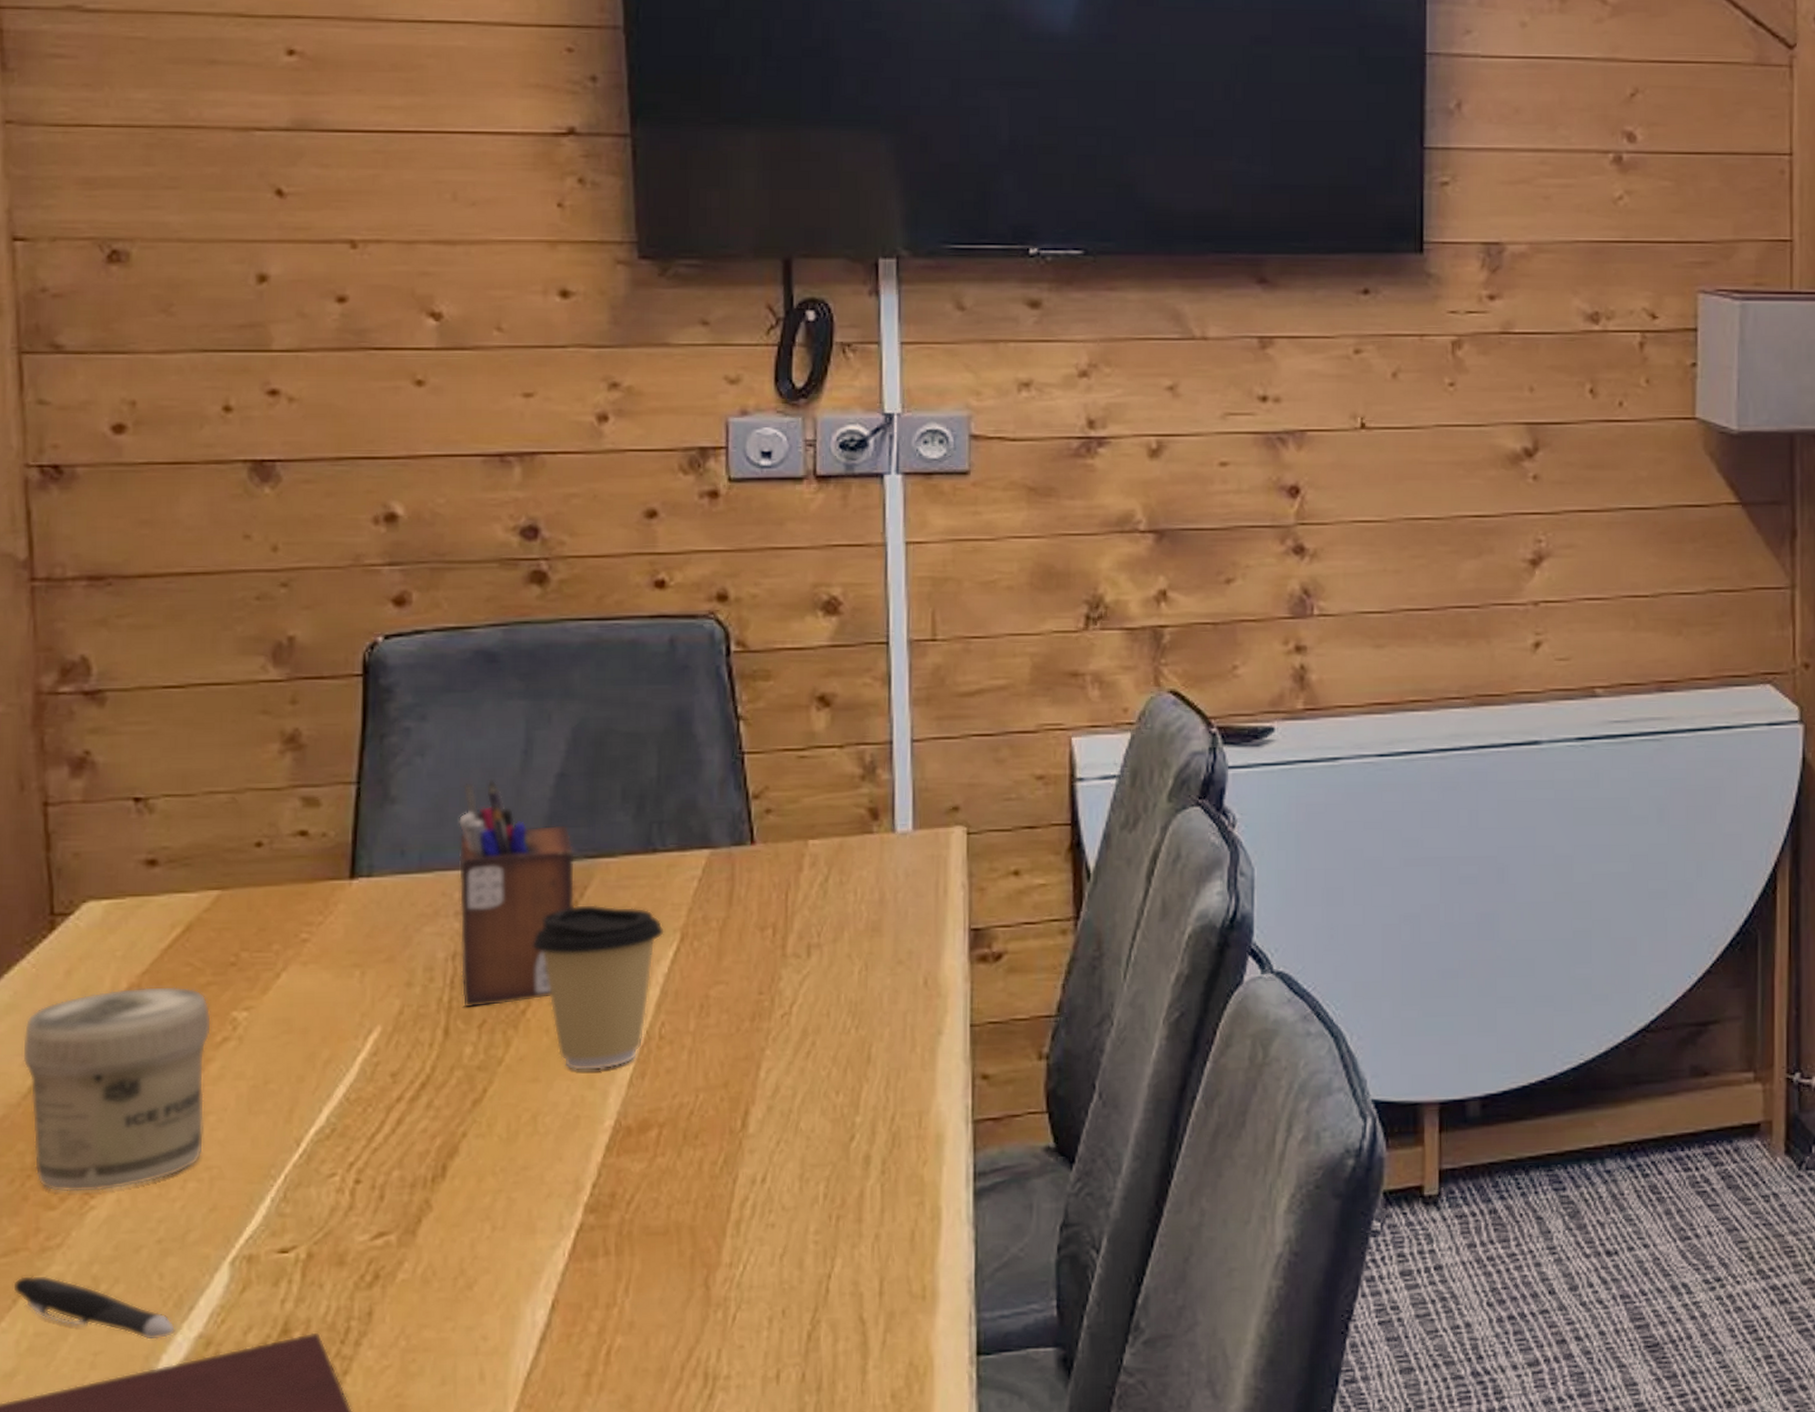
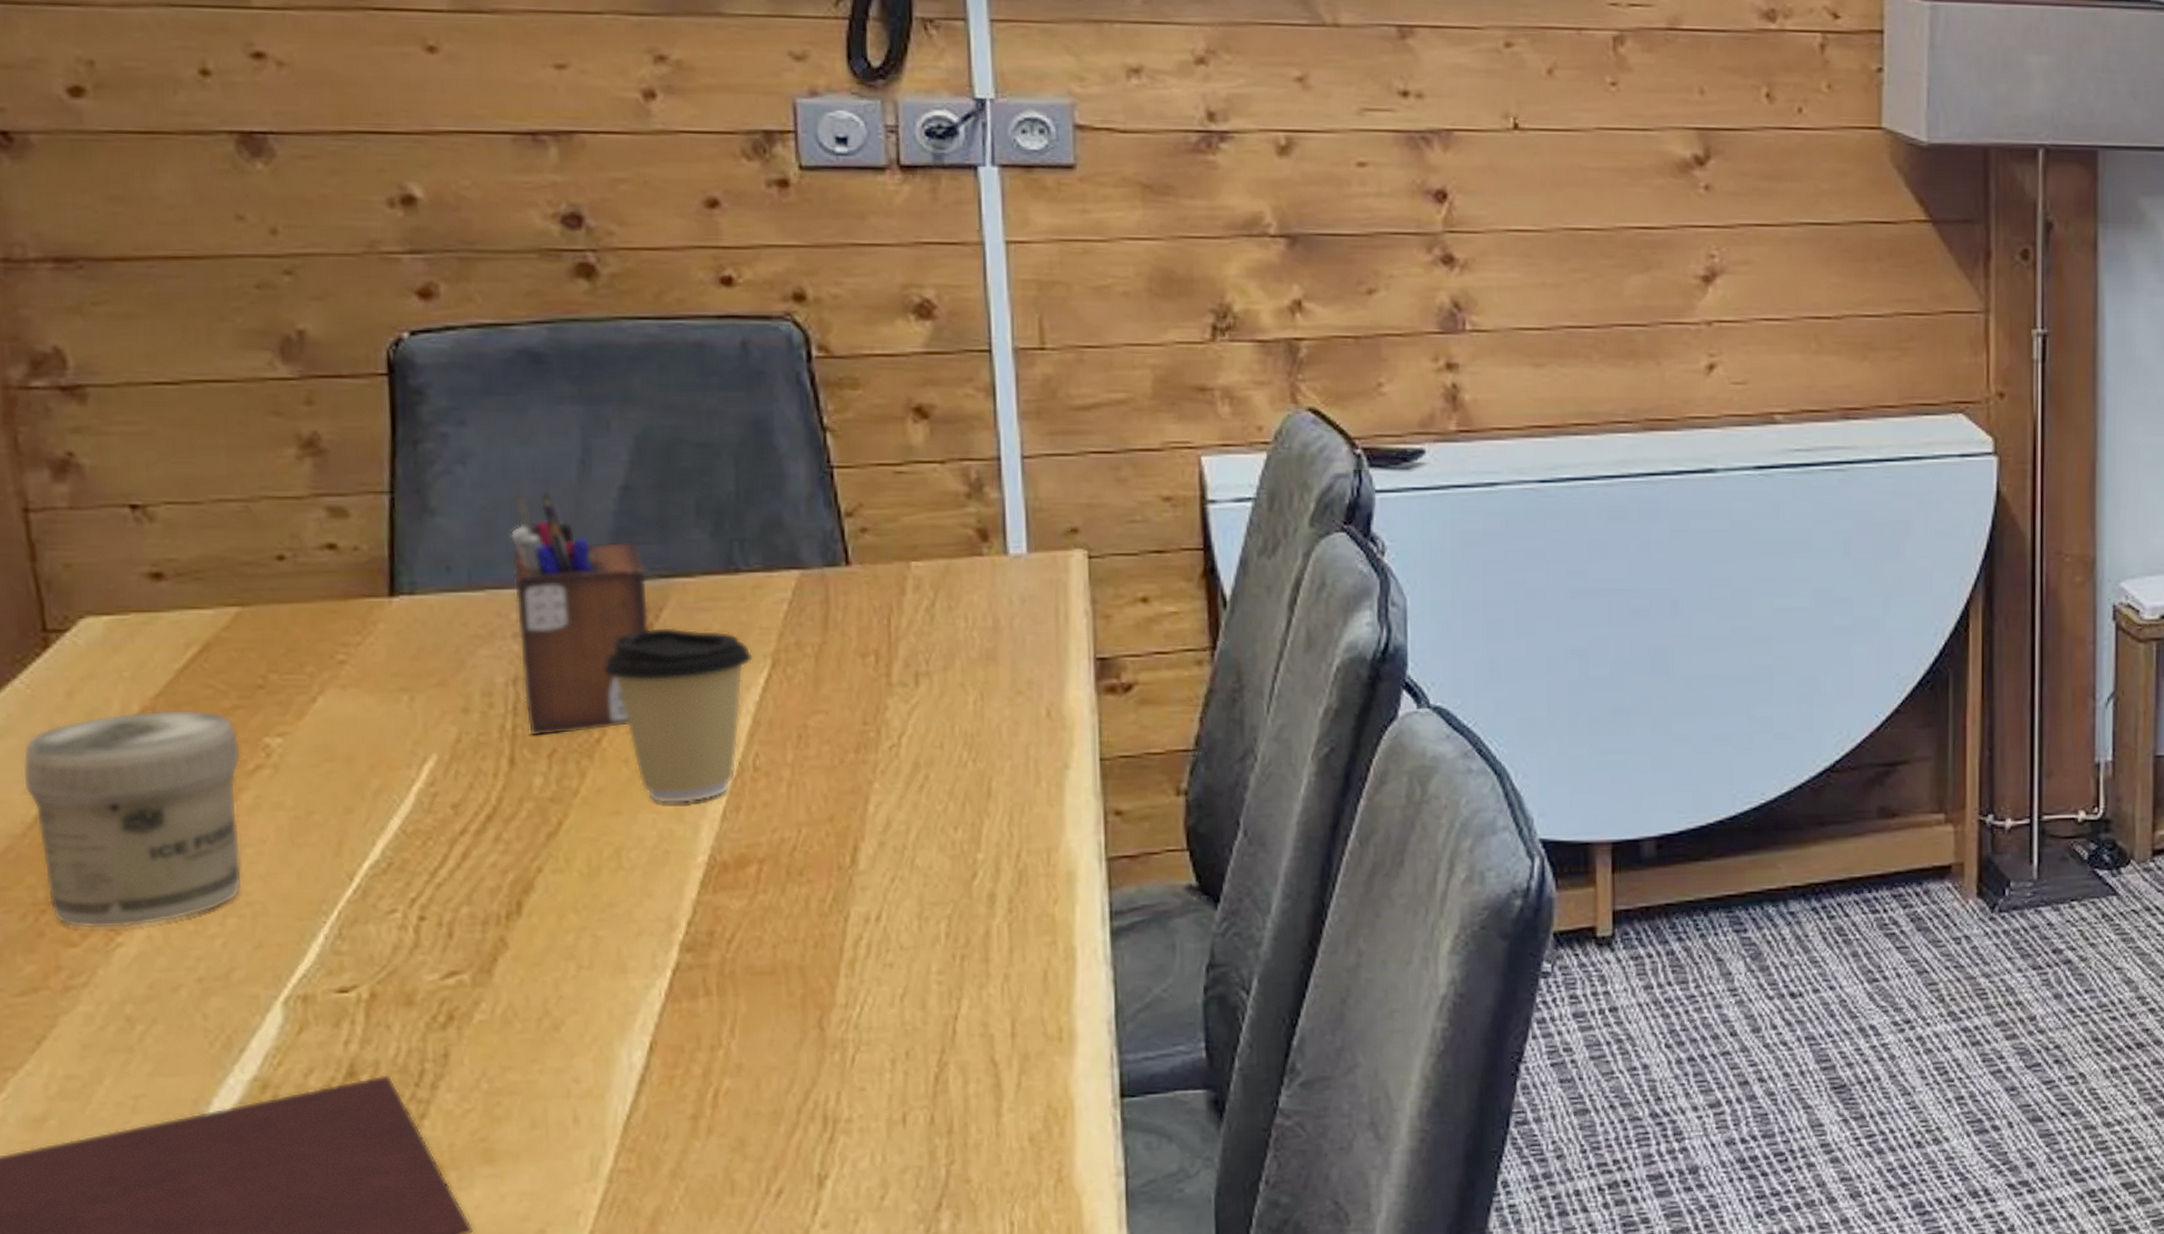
pen: present [12,1275,176,1341] -> none [34,1015,227,1084]

